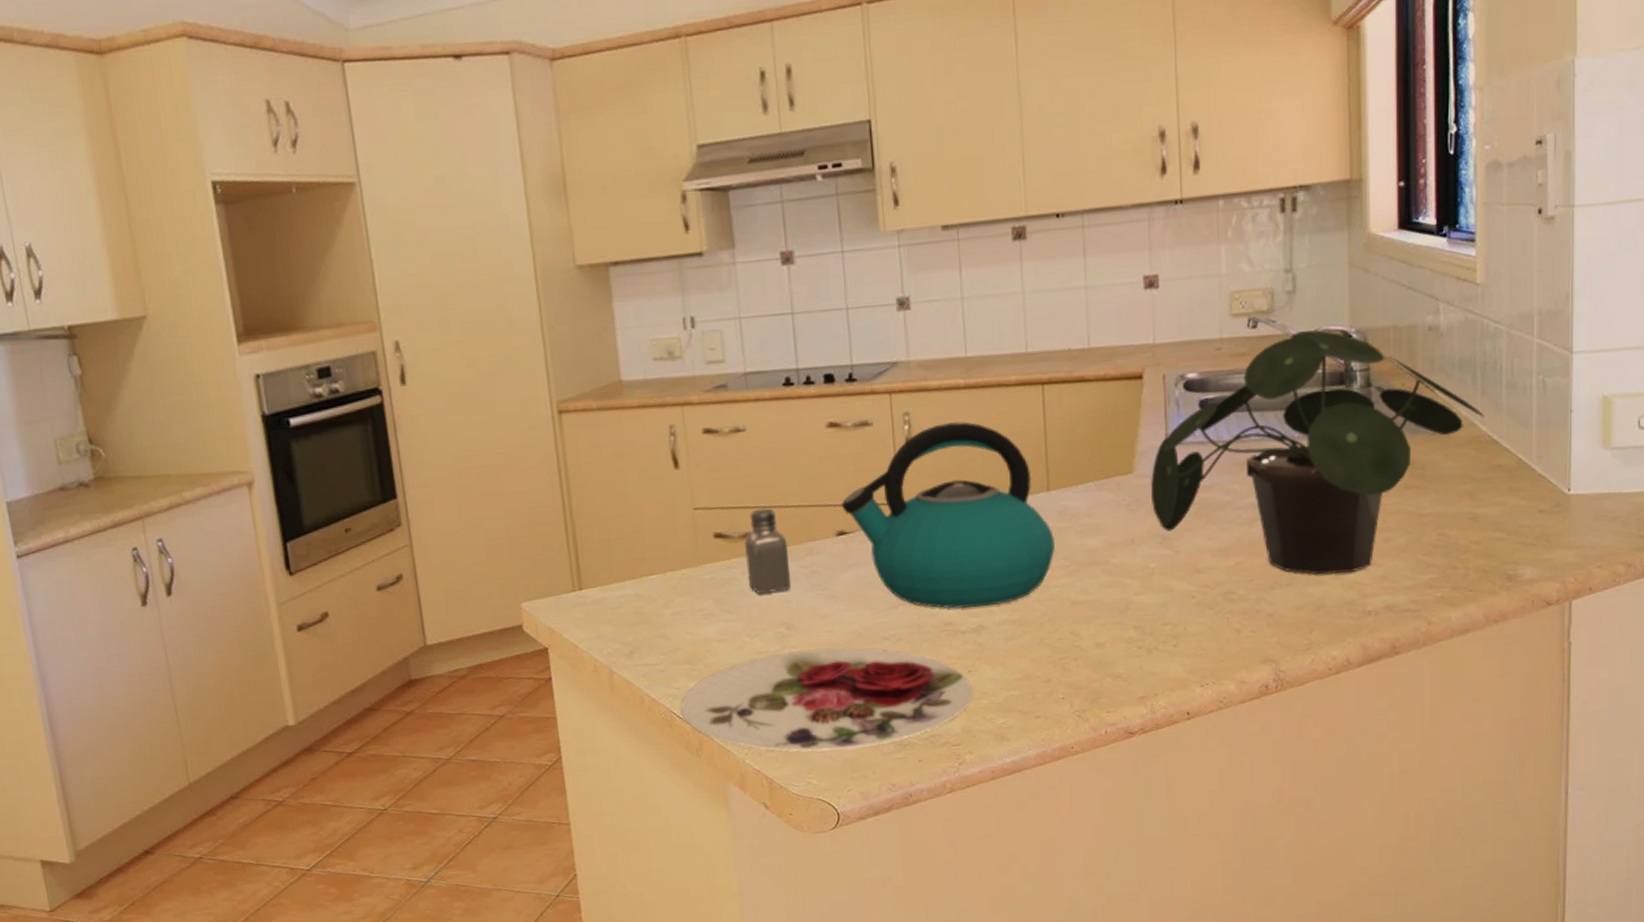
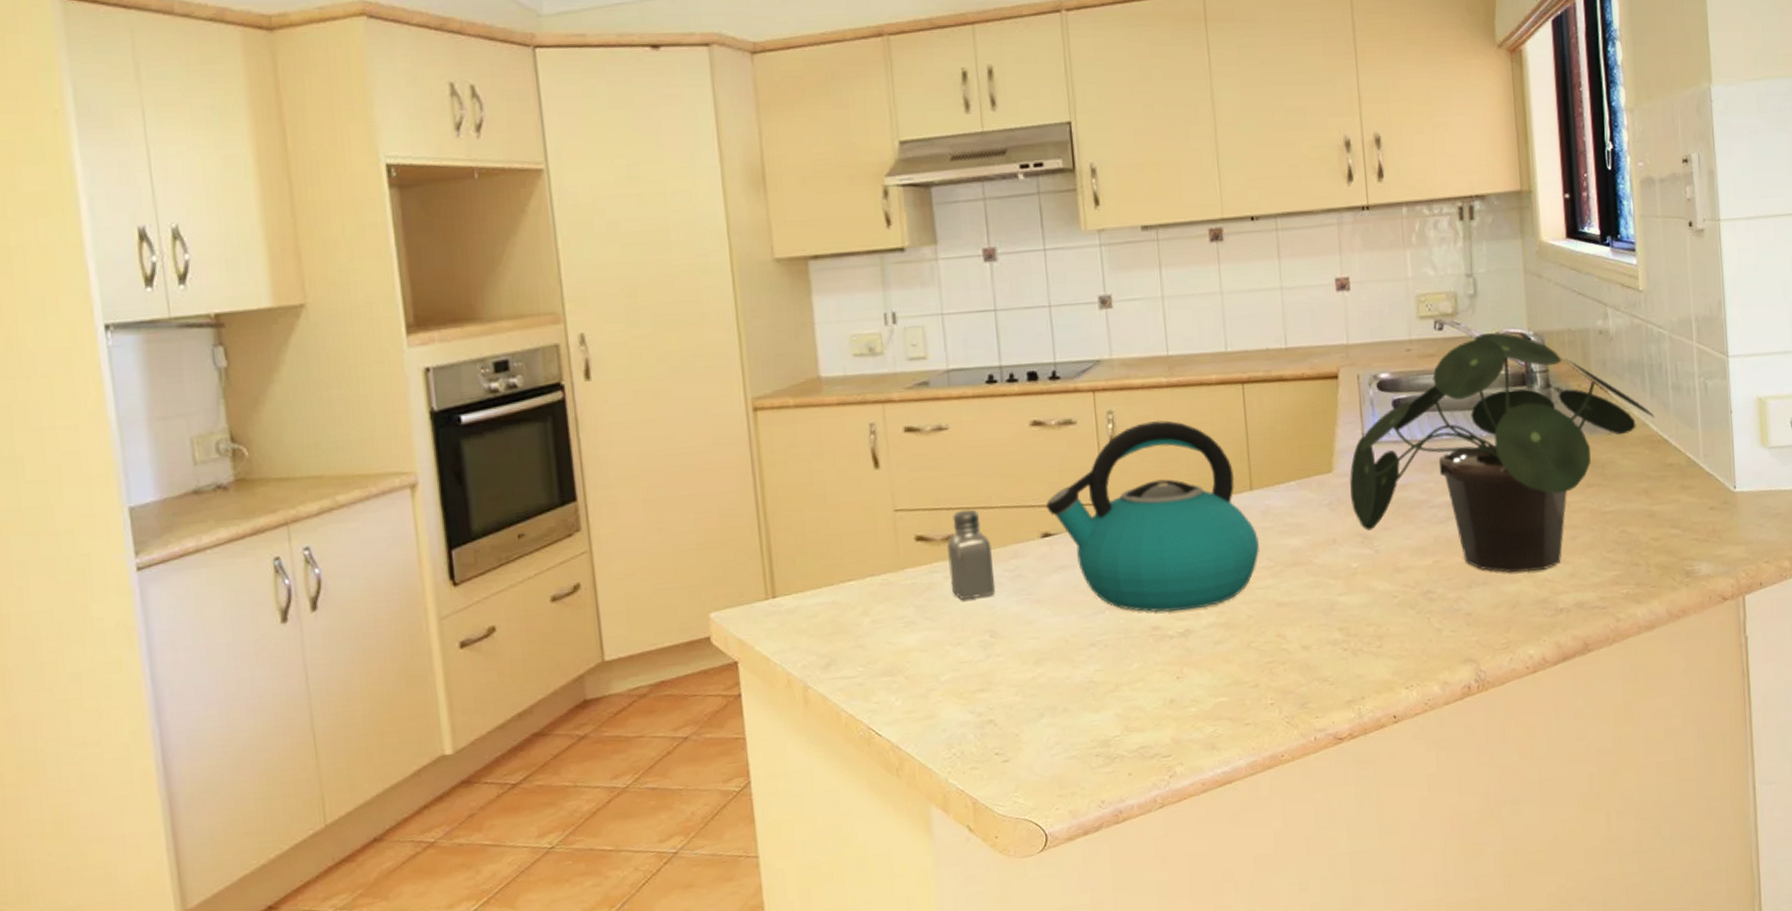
plate: present [680,648,973,752] -> none [879,655,1182,769]

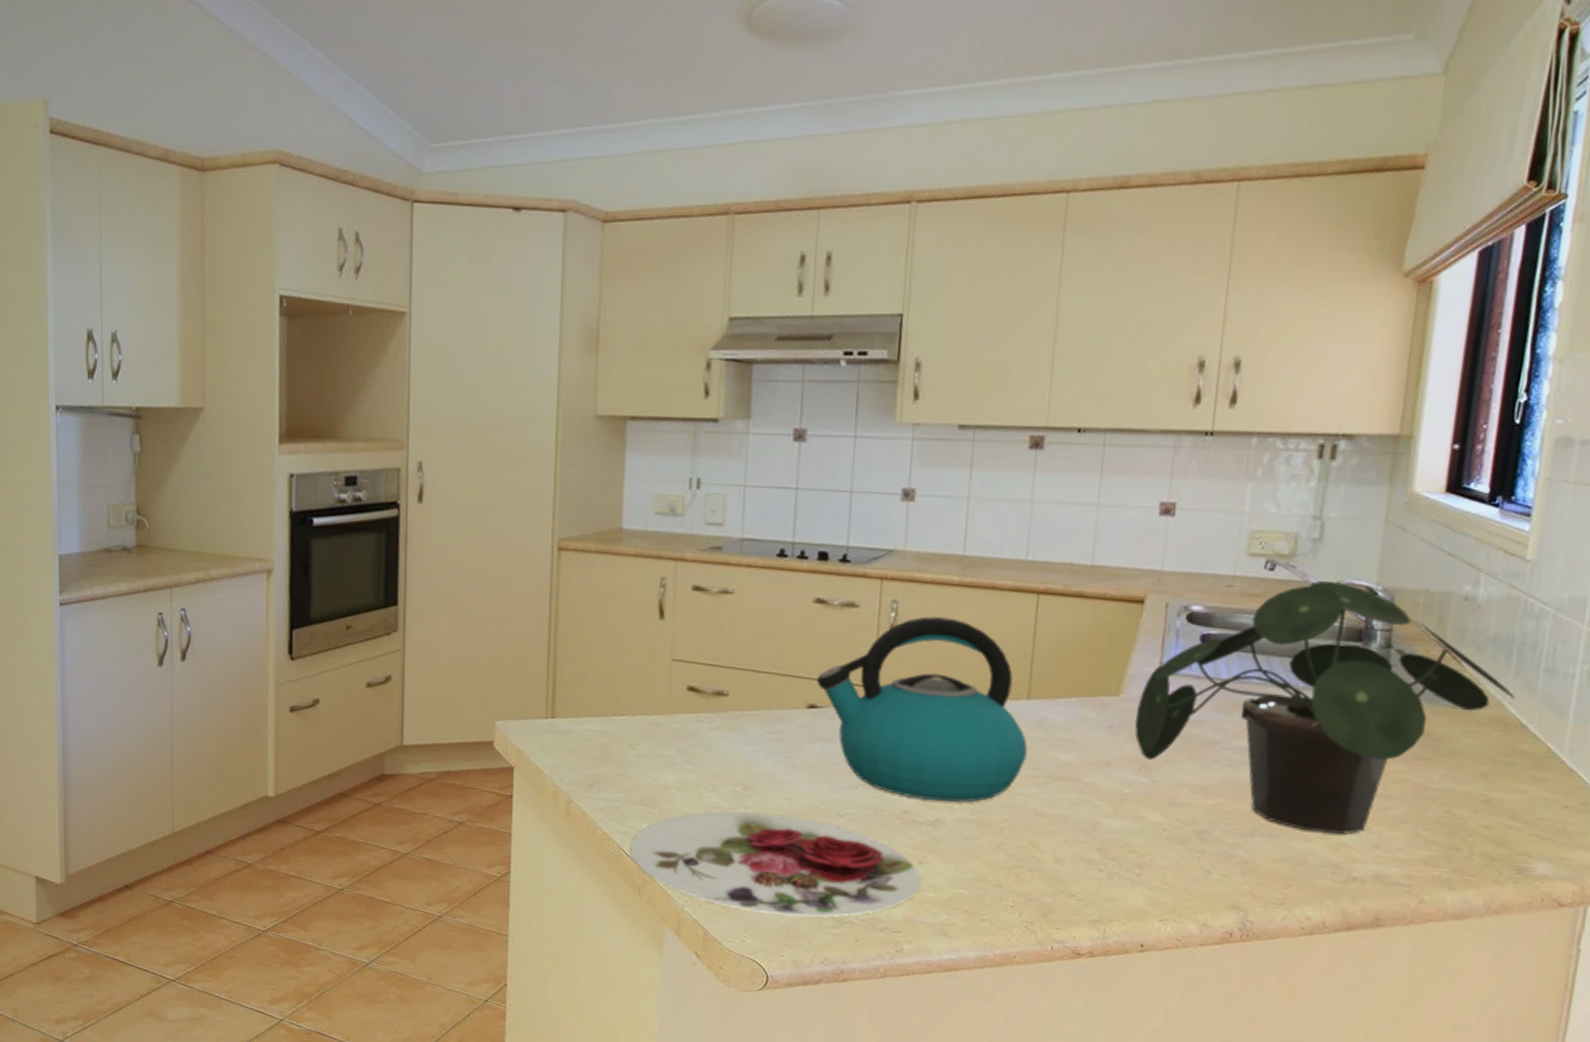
plate: none [879,655,1182,769] -> present [629,811,921,917]
saltshaker: present [946,509,996,600] -> none [713,670,759,753]

